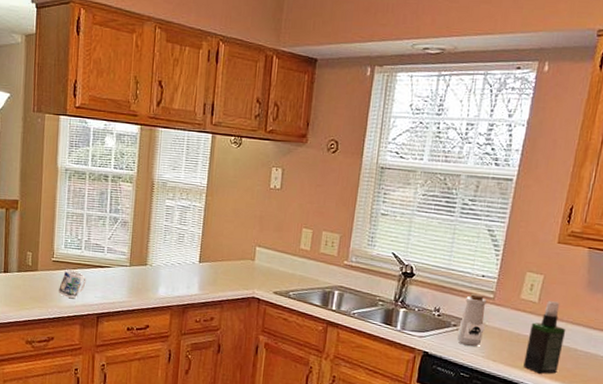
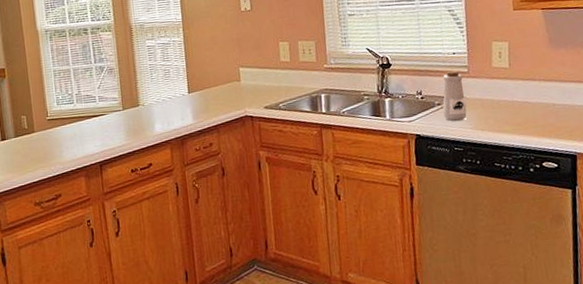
mug: present [58,269,86,298] -> none [57,124,84,152]
spray bottle: present [523,301,566,374] -> none [508,63,543,134]

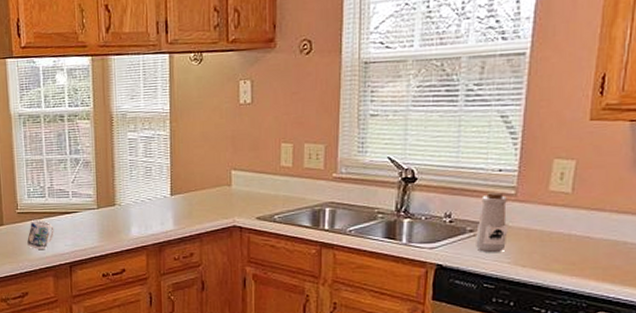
mug: none [57,124,84,152] -> present [26,219,54,249]

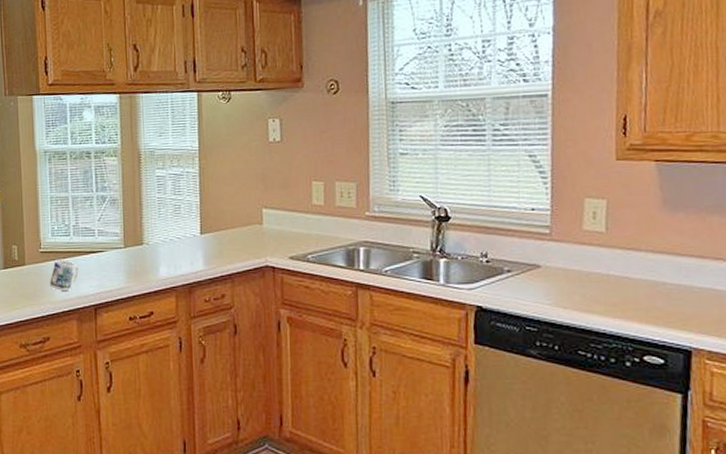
bottle: present [474,191,508,253] -> none [513,230,546,294]

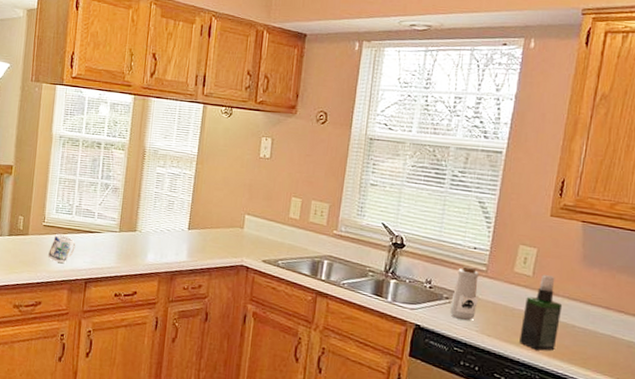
bottle: none [513,230,546,294] -> present [449,265,479,321]
spray bottle: none [601,228,648,317] -> present [519,275,563,351]

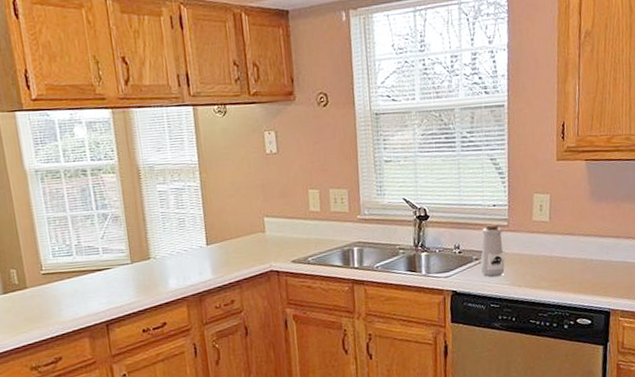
mug: present [47,233,76,263] -> none [55,279,86,311]
spray bottle: present [519,275,563,351] -> none [546,217,580,290]

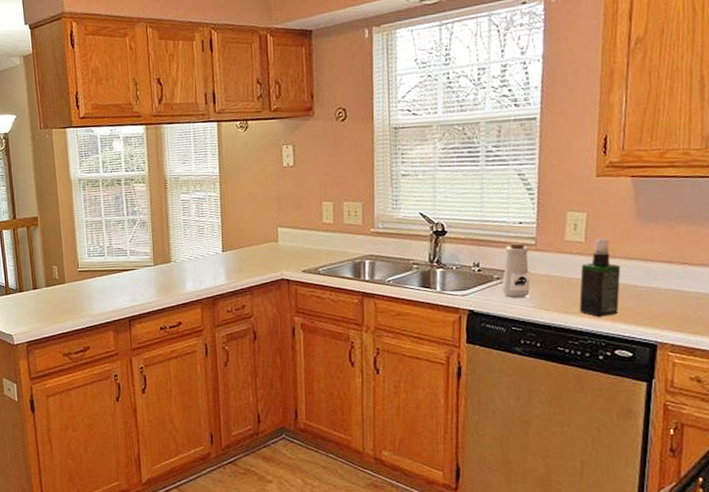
spray bottle: none [546,217,580,290] -> present [579,238,621,317]

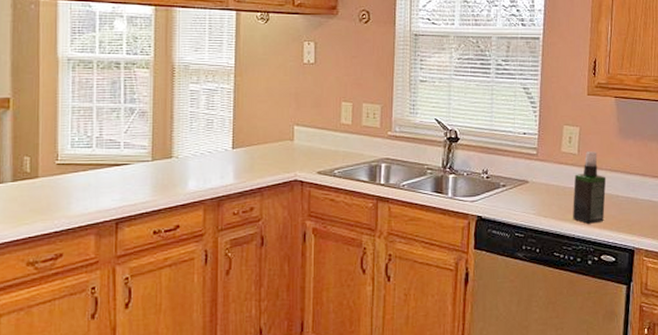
bottle: present [502,242,531,299] -> none [507,151,532,206]

